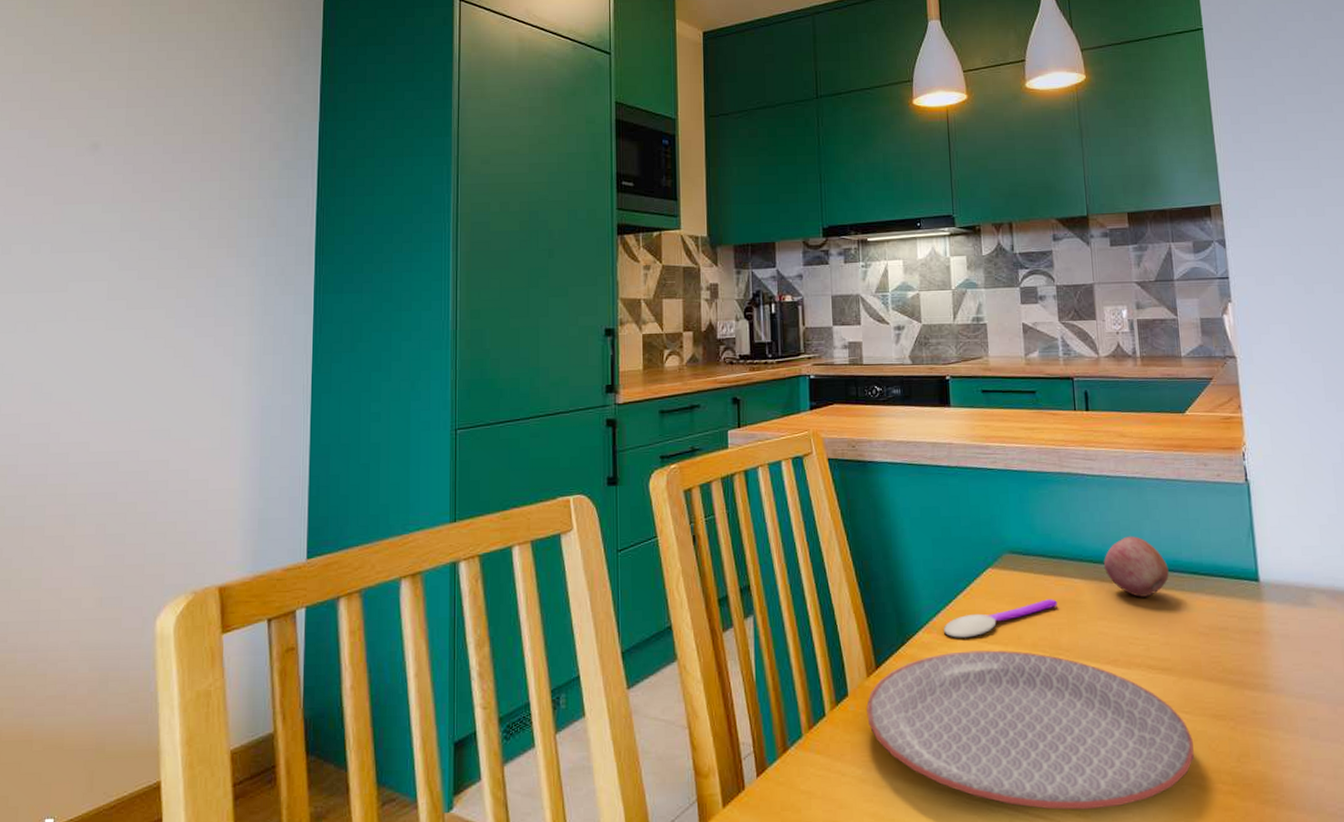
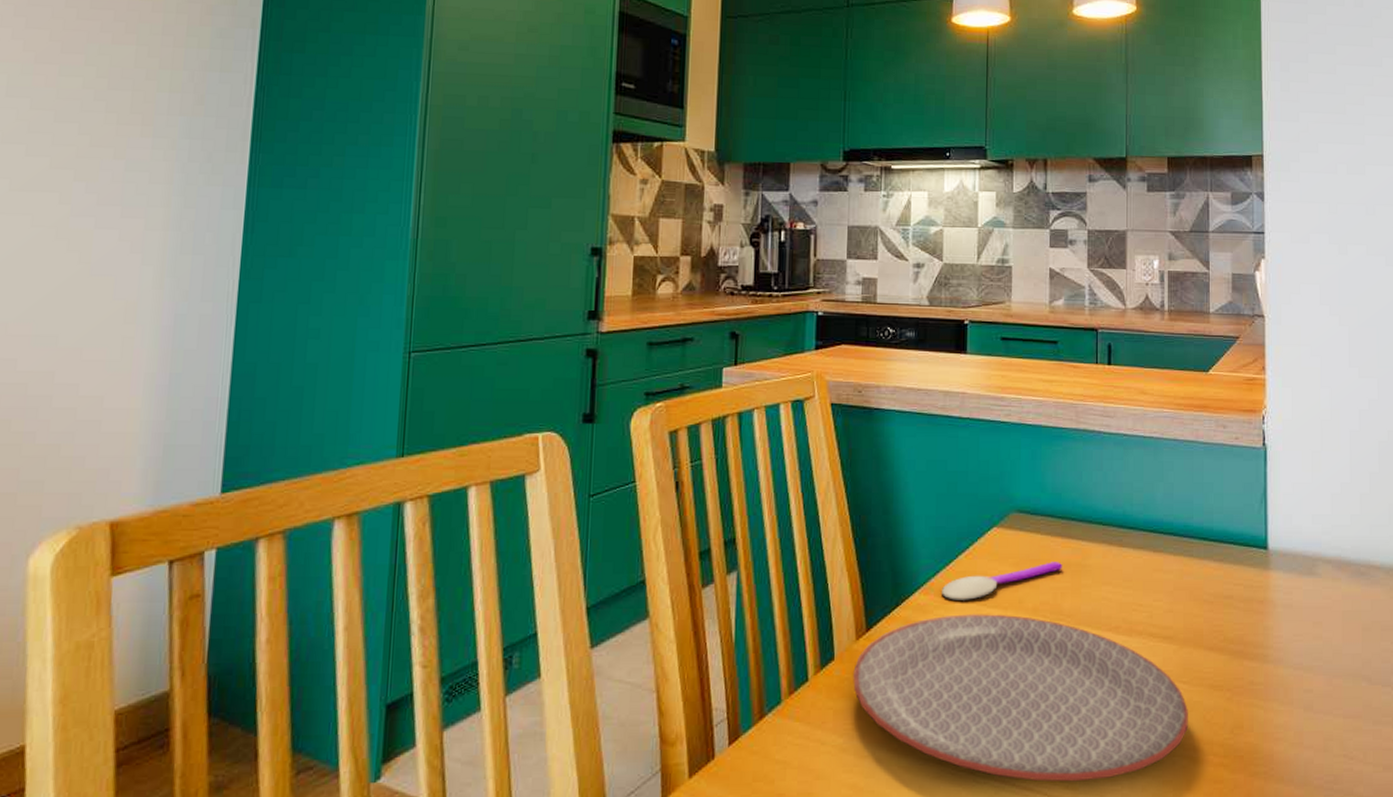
fruit: present [1103,536,1169,597] -> none [1113,498,1178,562]

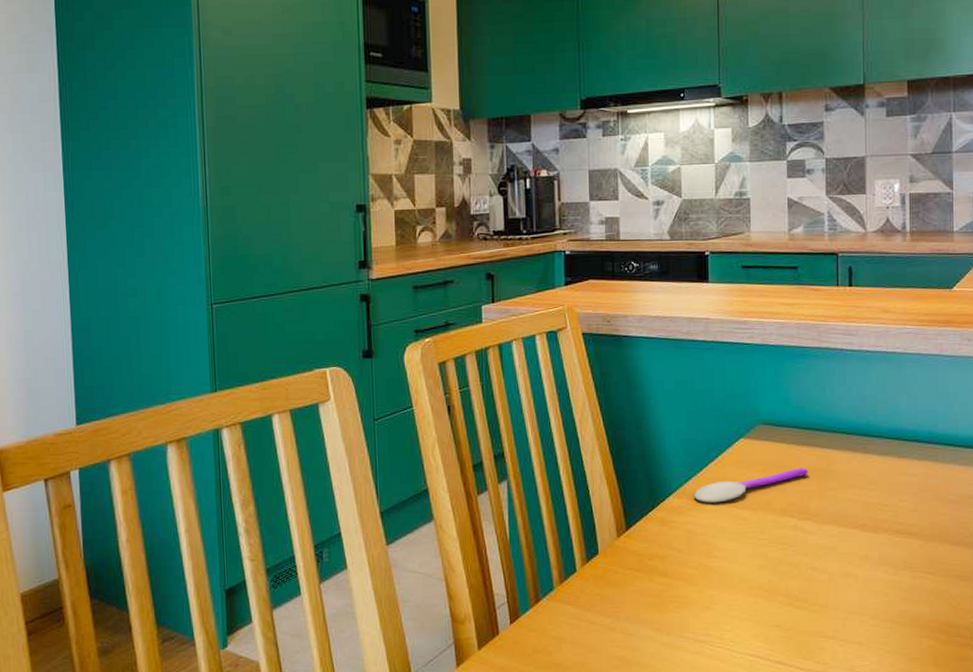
plate: present [853,614,1188,782] -> none [616,514,934,658]

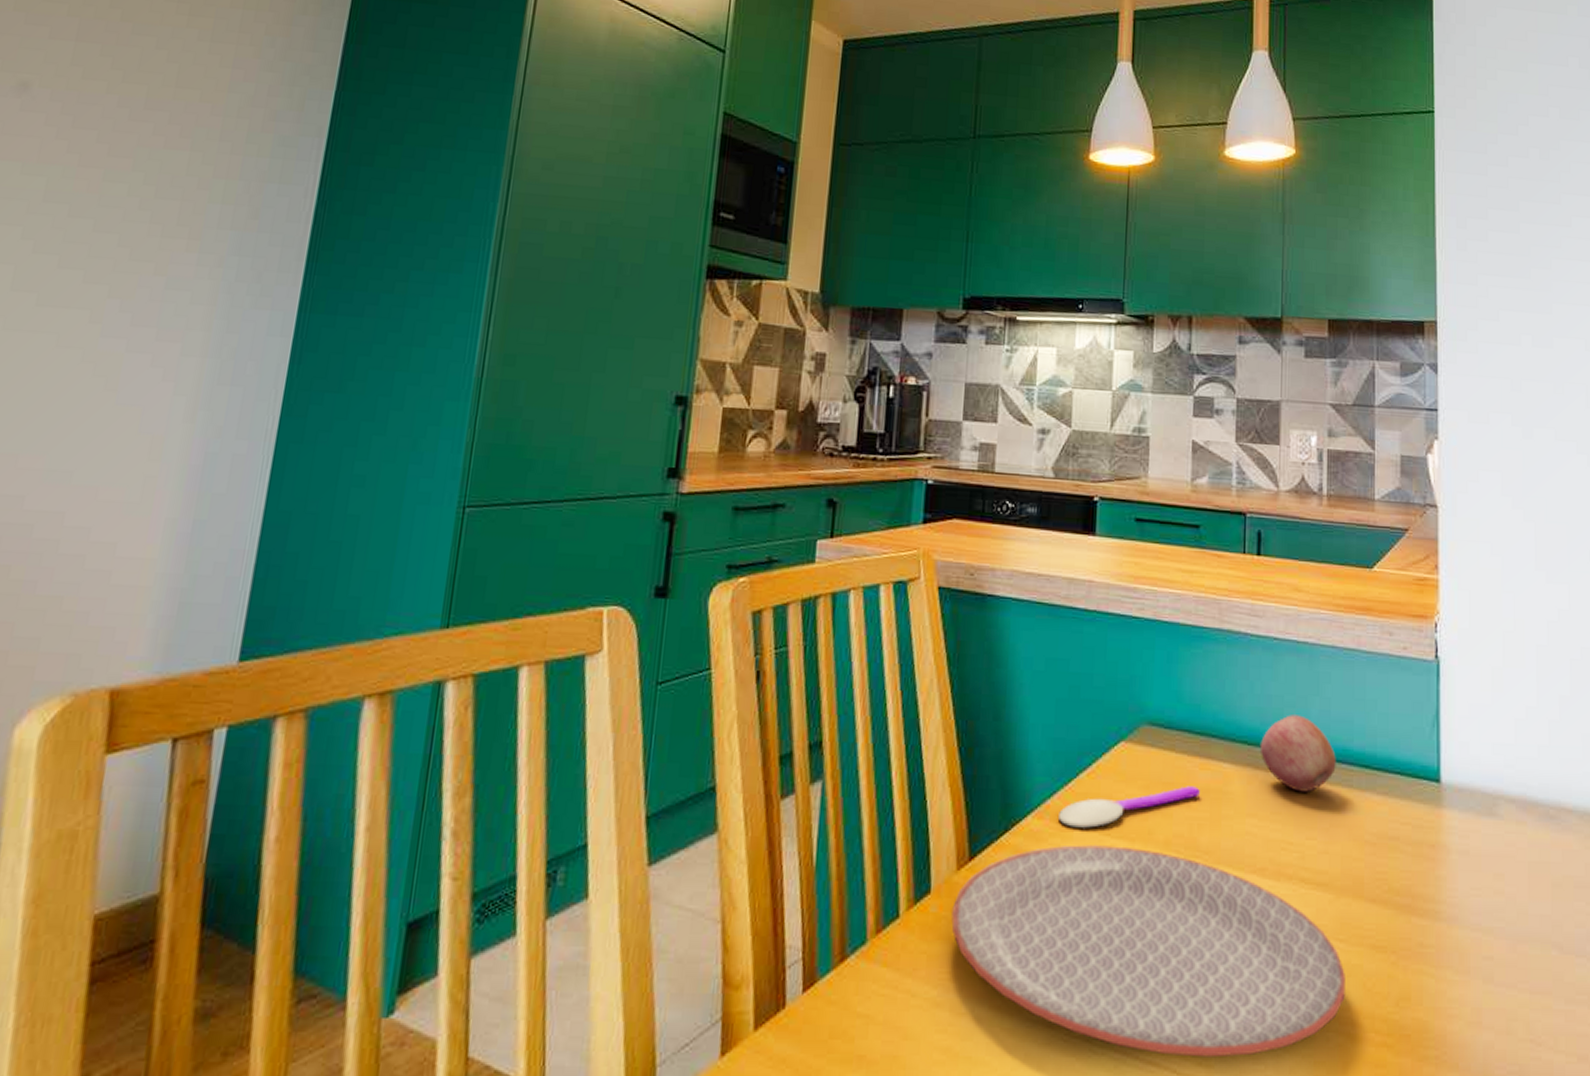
plate: none [616,514,934,658] -> present [951,845,1345,1058]
fruit: none [857,409,923,467] -> present [1259,715,1336,792]

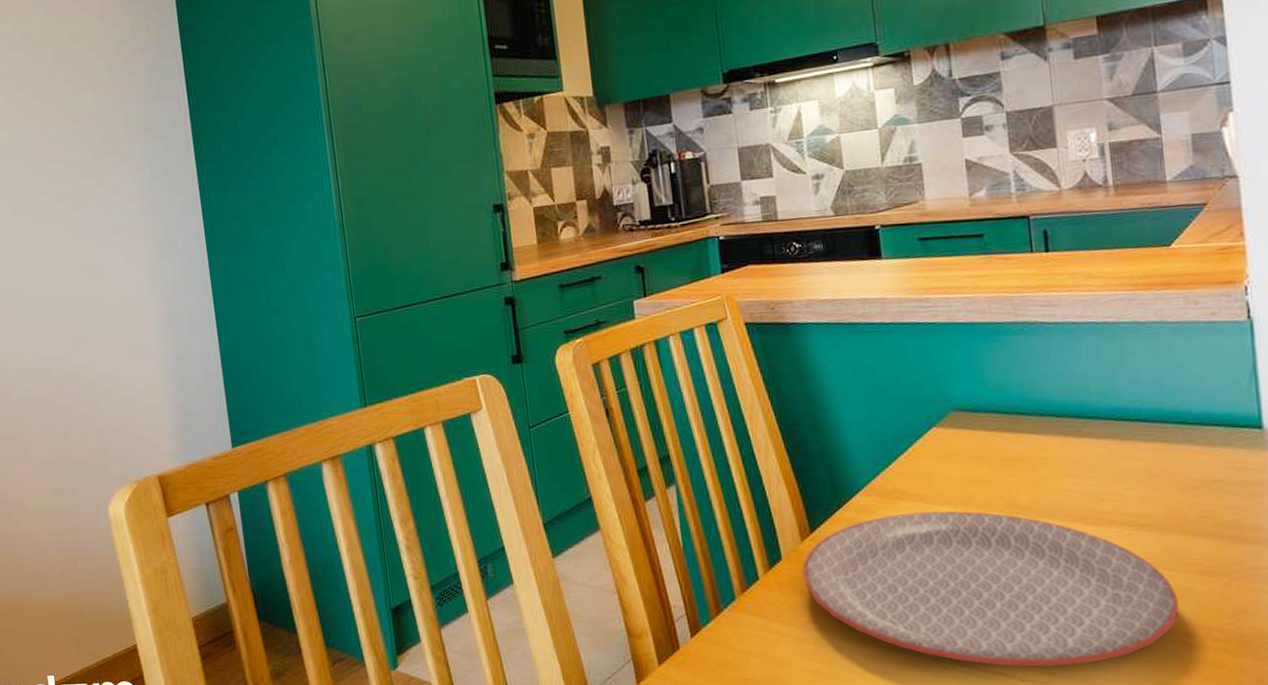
spoon: present [1059,786,1200,828] -> none [884,456,1014,500]
fruit: present [1259,715,1336,792] -> none [1068,386,1149,451]

